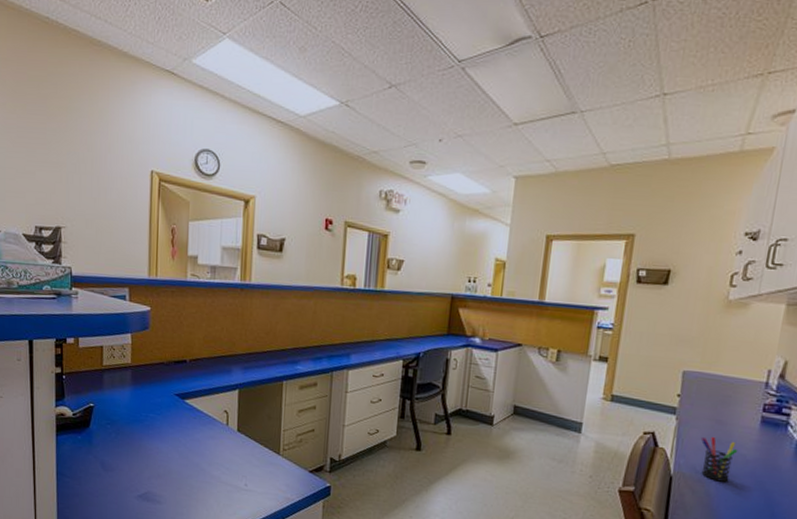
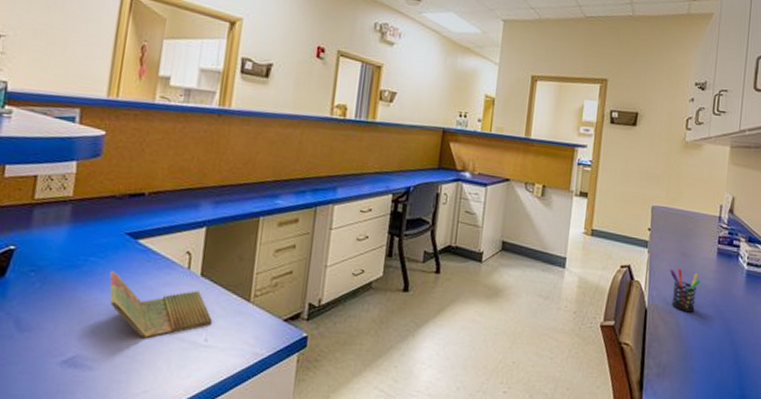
notebook: none [166,425,250,481] -> present [109,270,213,338]

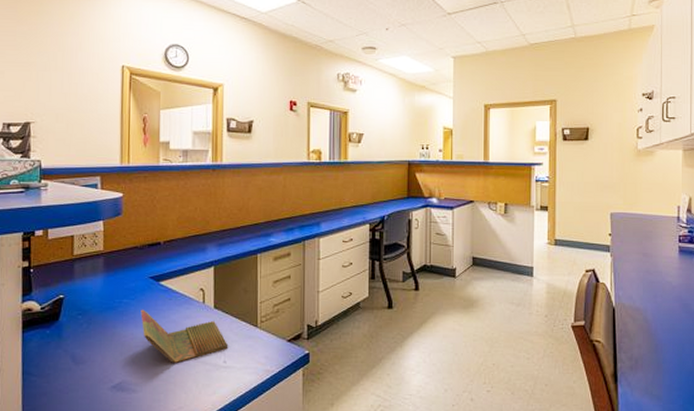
pen holder: present [669,268,701,313] -> none [633,268,665,308]

